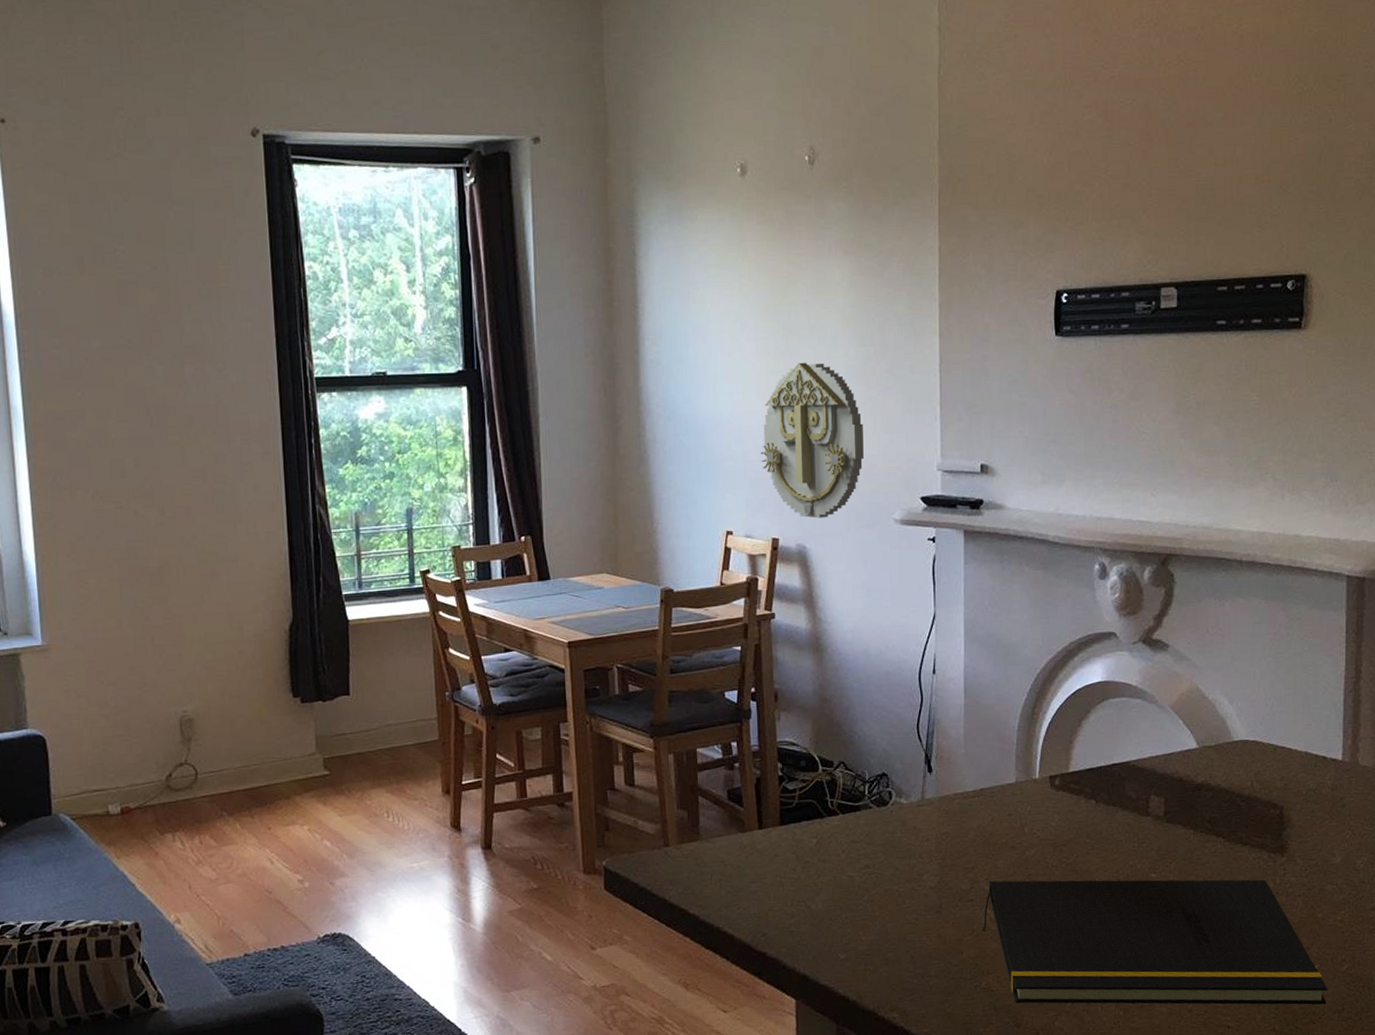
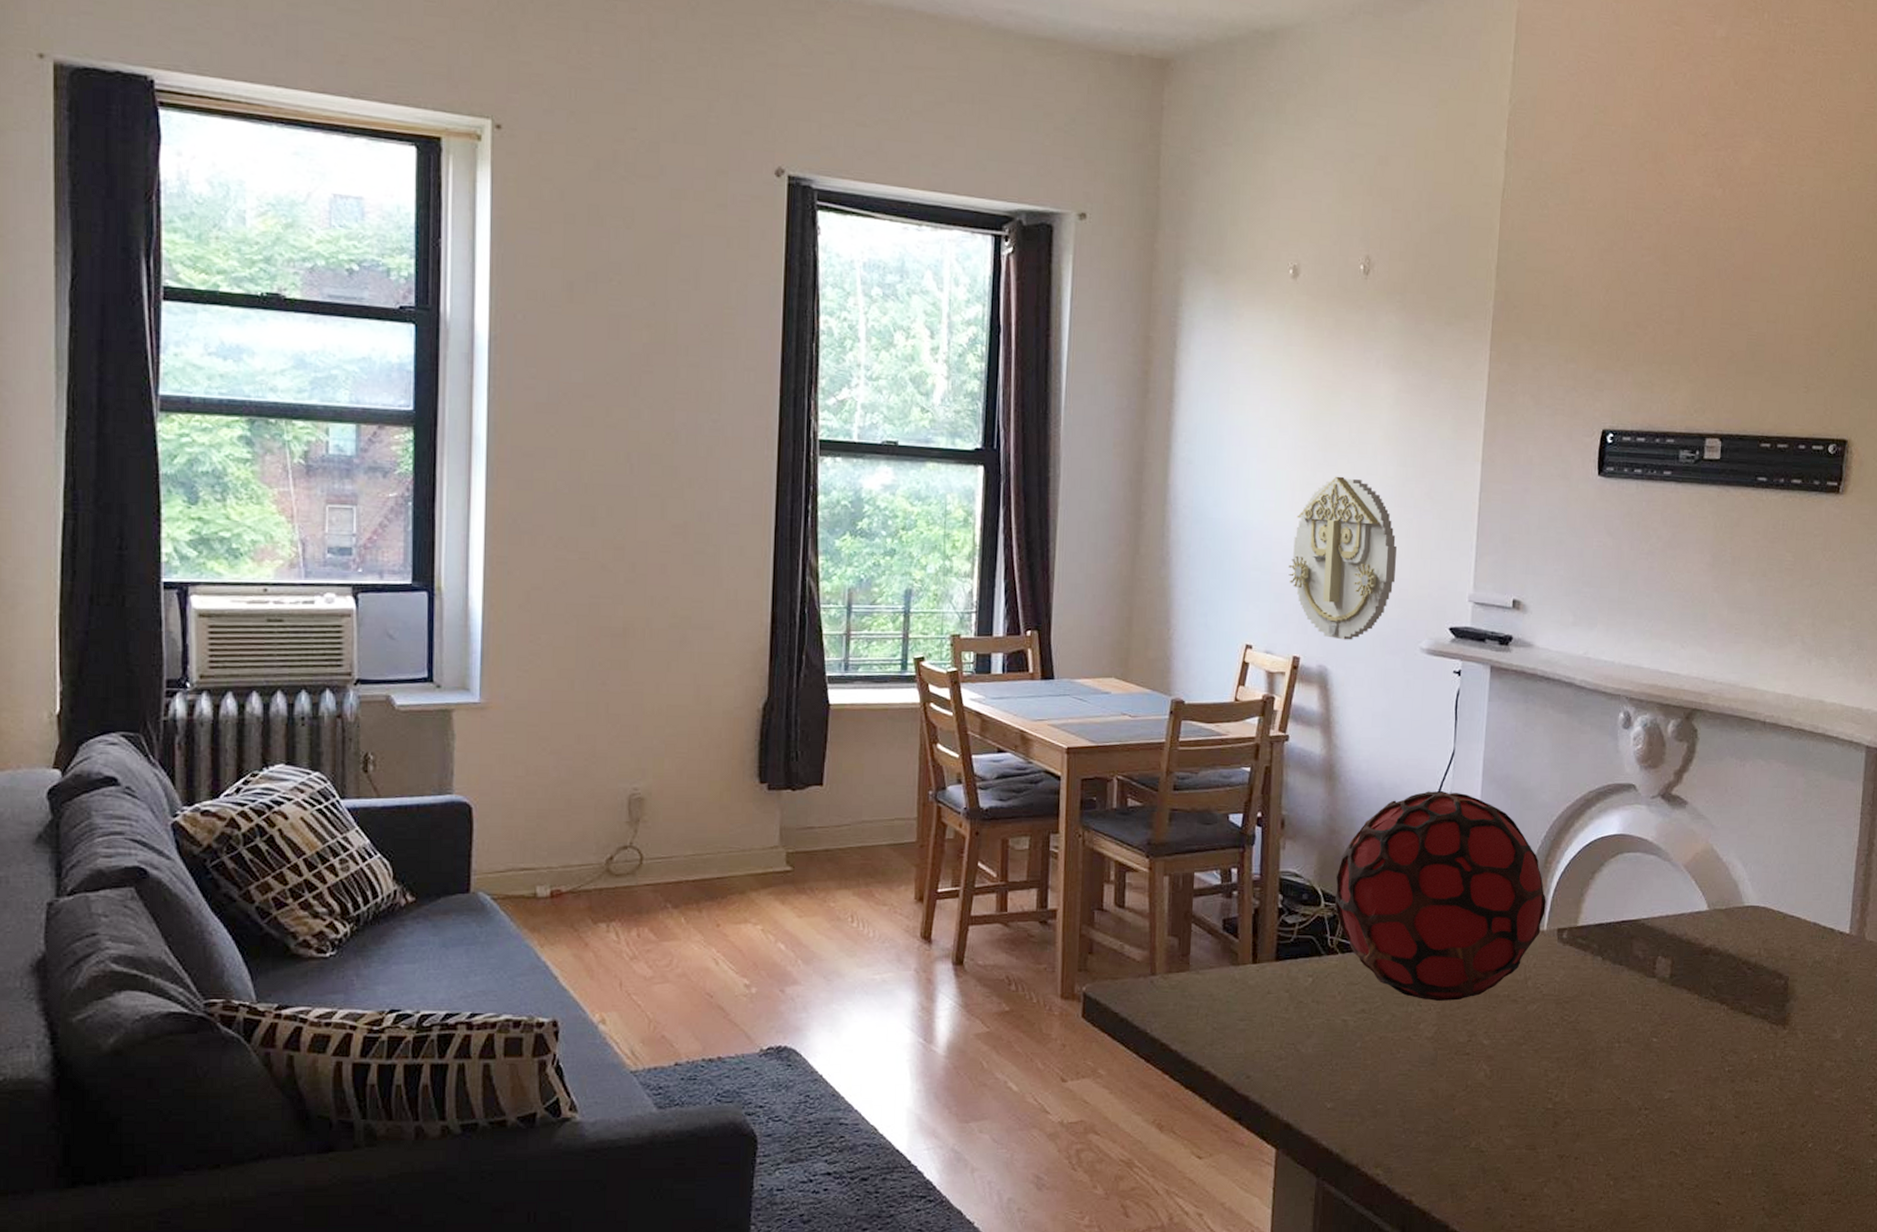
decorative orb: none [830,653,1036,853] -> present [1334,790,1546,1001]
notepad: present [983,879,1328,1005] -> none [1477,1034,1820,1186]

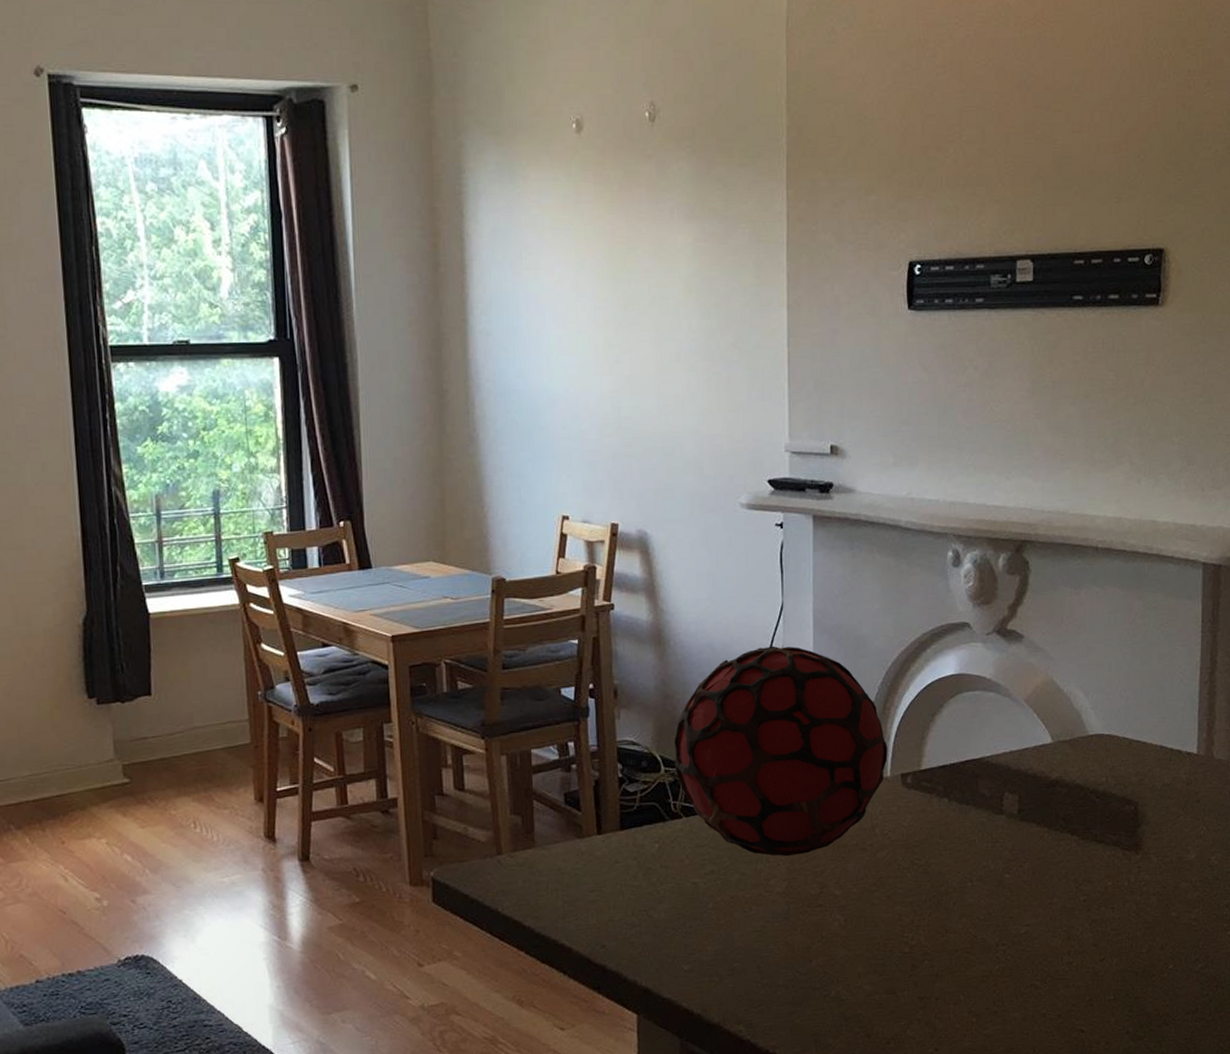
wall decoration: present [1288,476,1397,640] -> none [599,334,708,502]

